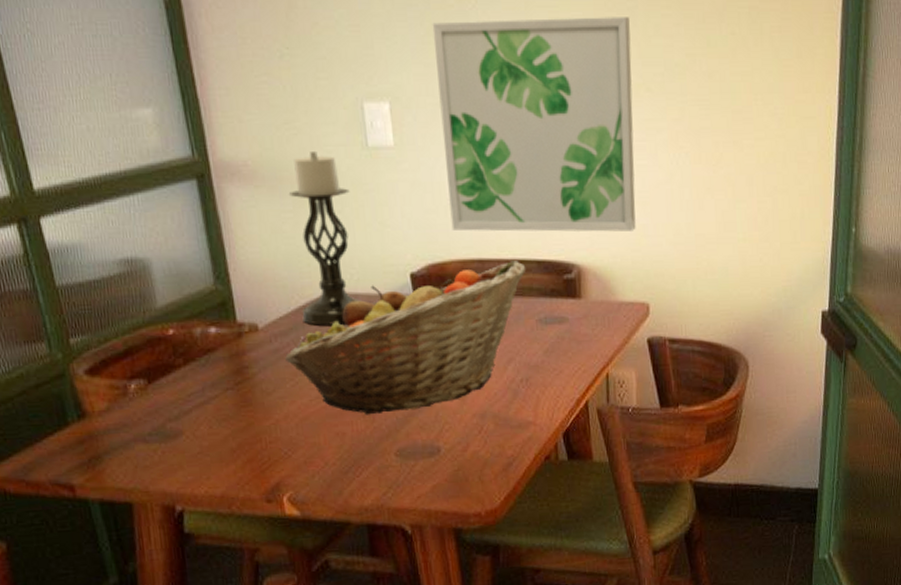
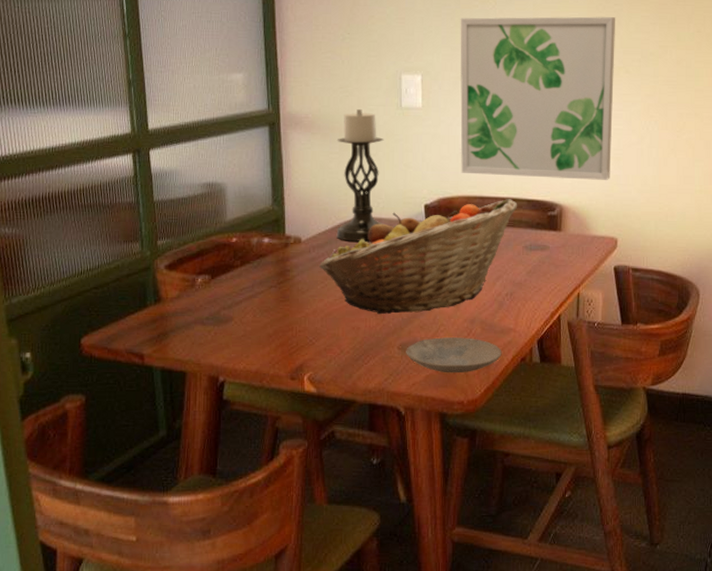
plate: none [405,436,522,481] -> present [406,337,502,374]

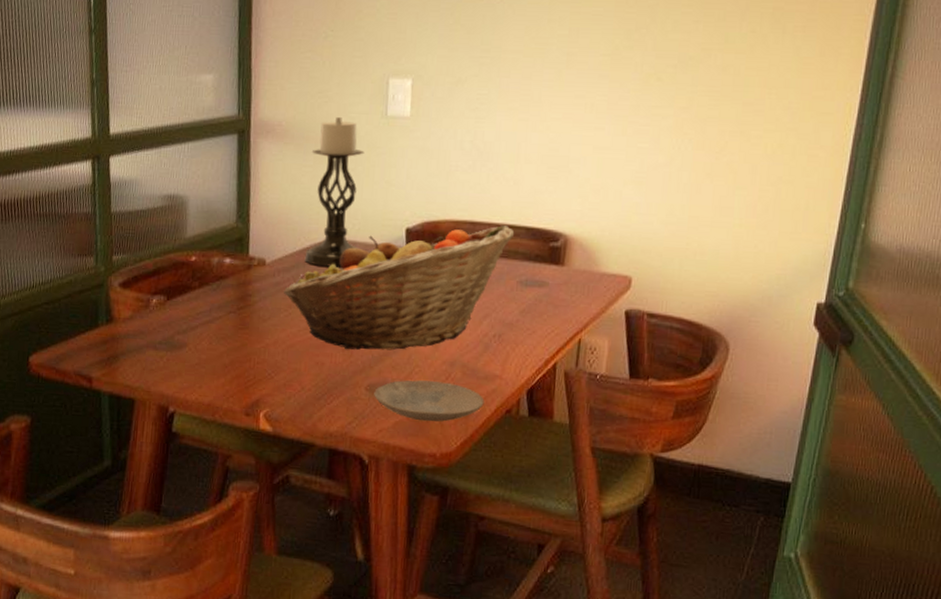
wall art: present [460,16,615,180] -> none [450,12,649,208]

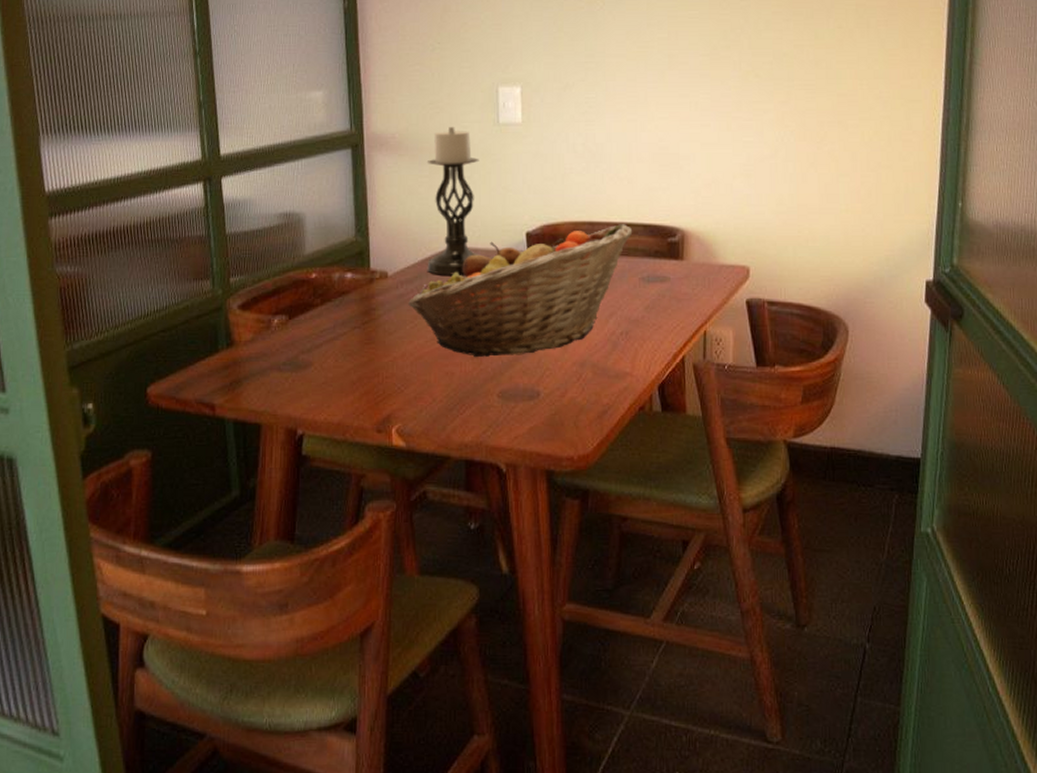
plate: present [374,380,484,422] -> none [507,383,617,425]

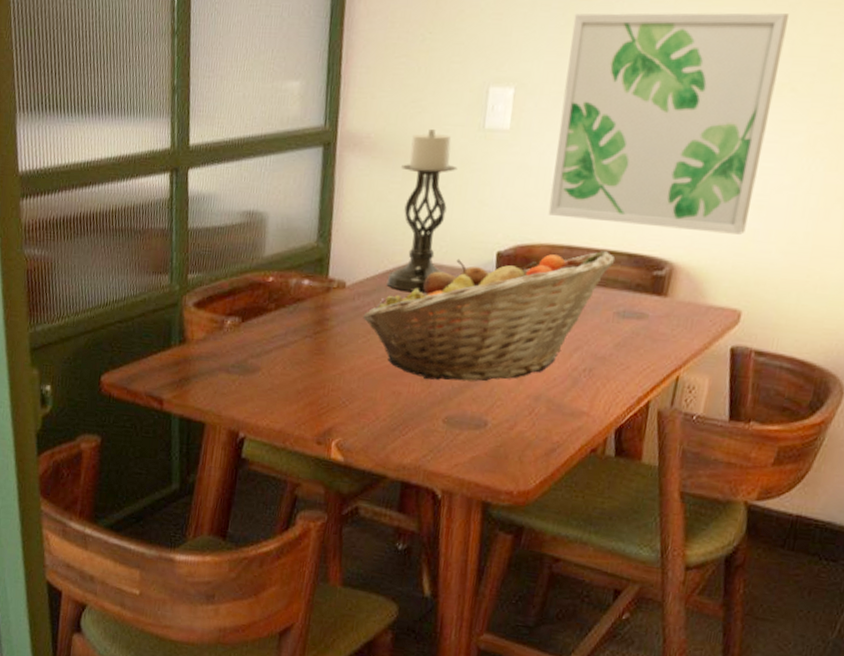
wall art: none [564,14,742,200] -> present [548,12,789,235]

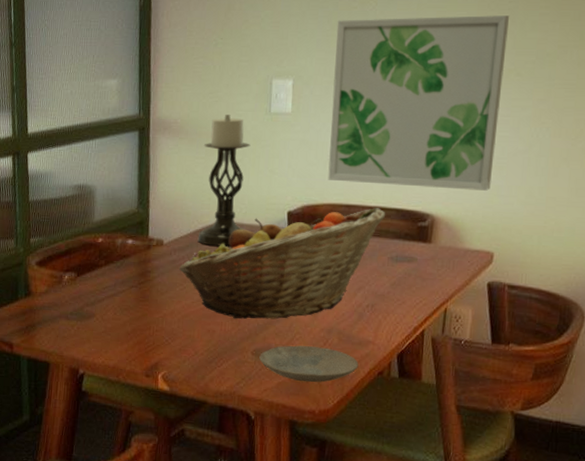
plate: none [451,413,569,459] -> present [259,345,359,383]

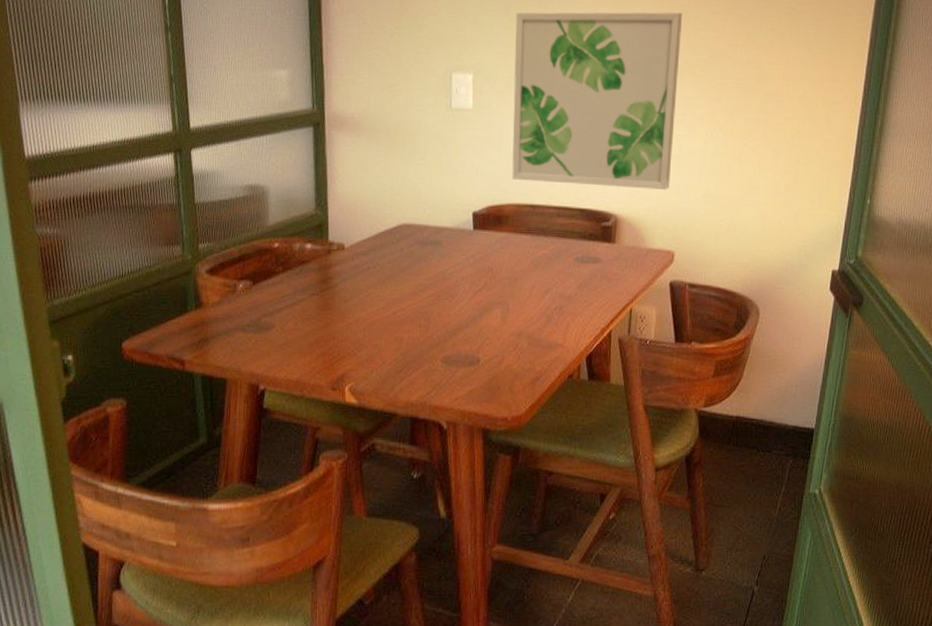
fruit basket: present [179,208,386,320] -> none [363,208,571,326]
candle holder: present [197,114,251,247] -> none [380,109,432,250]
plate: present [259,345,359,383] -> none [449,351,549,389]

